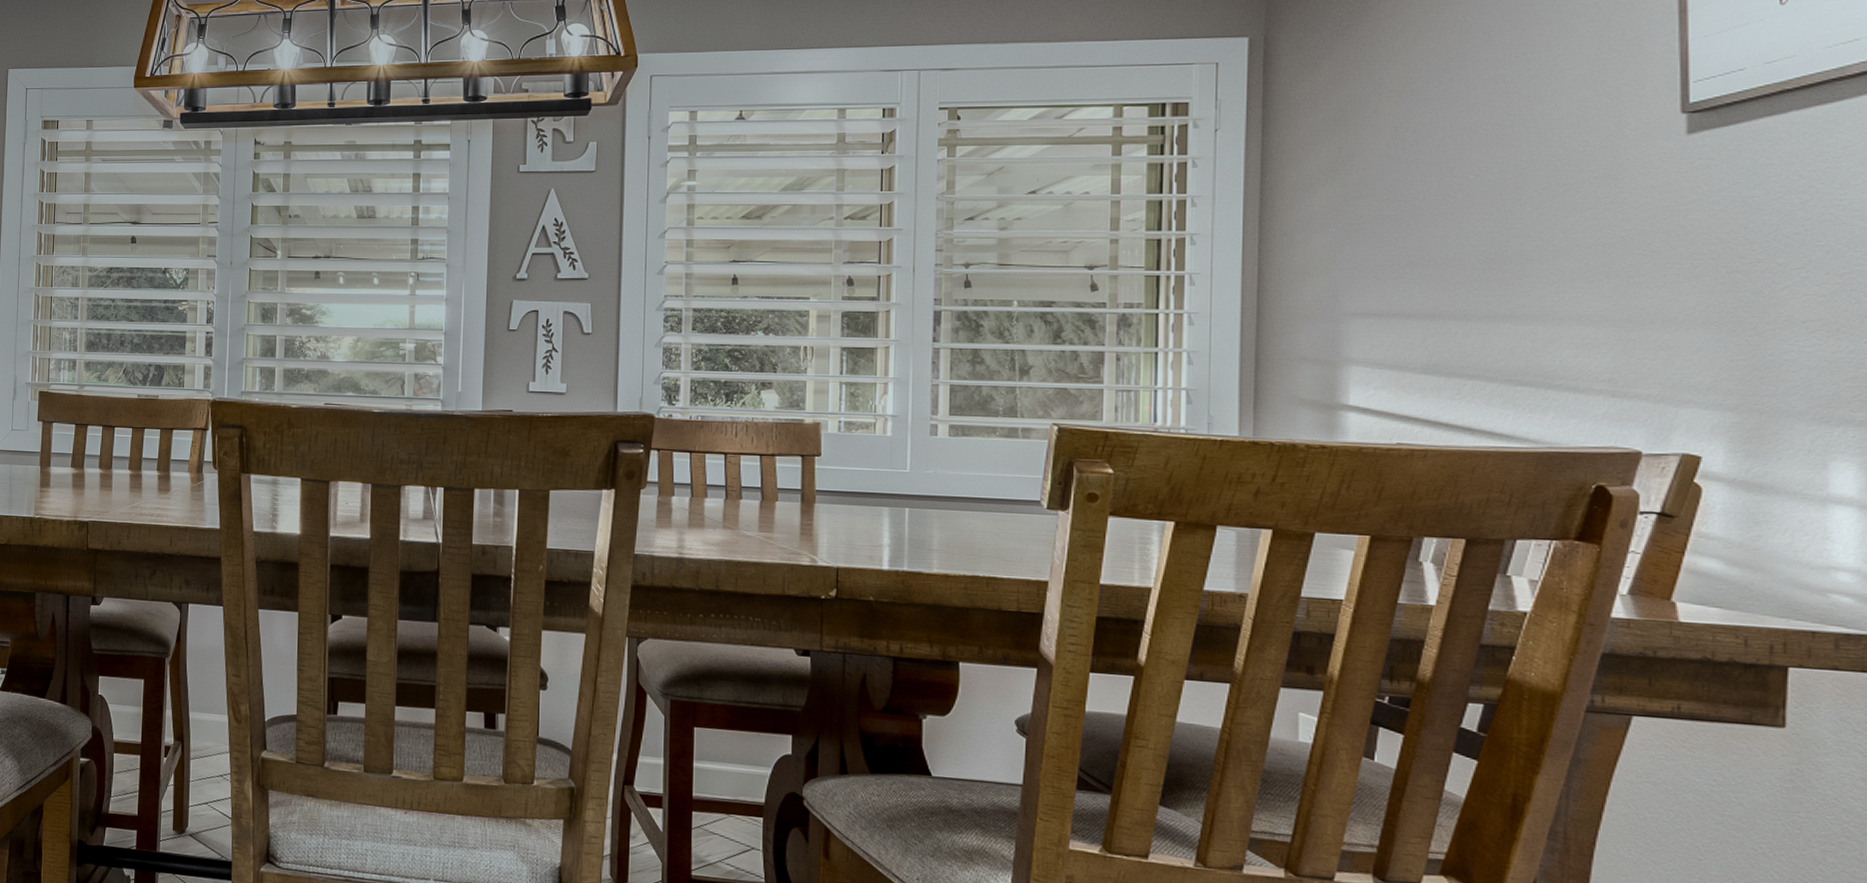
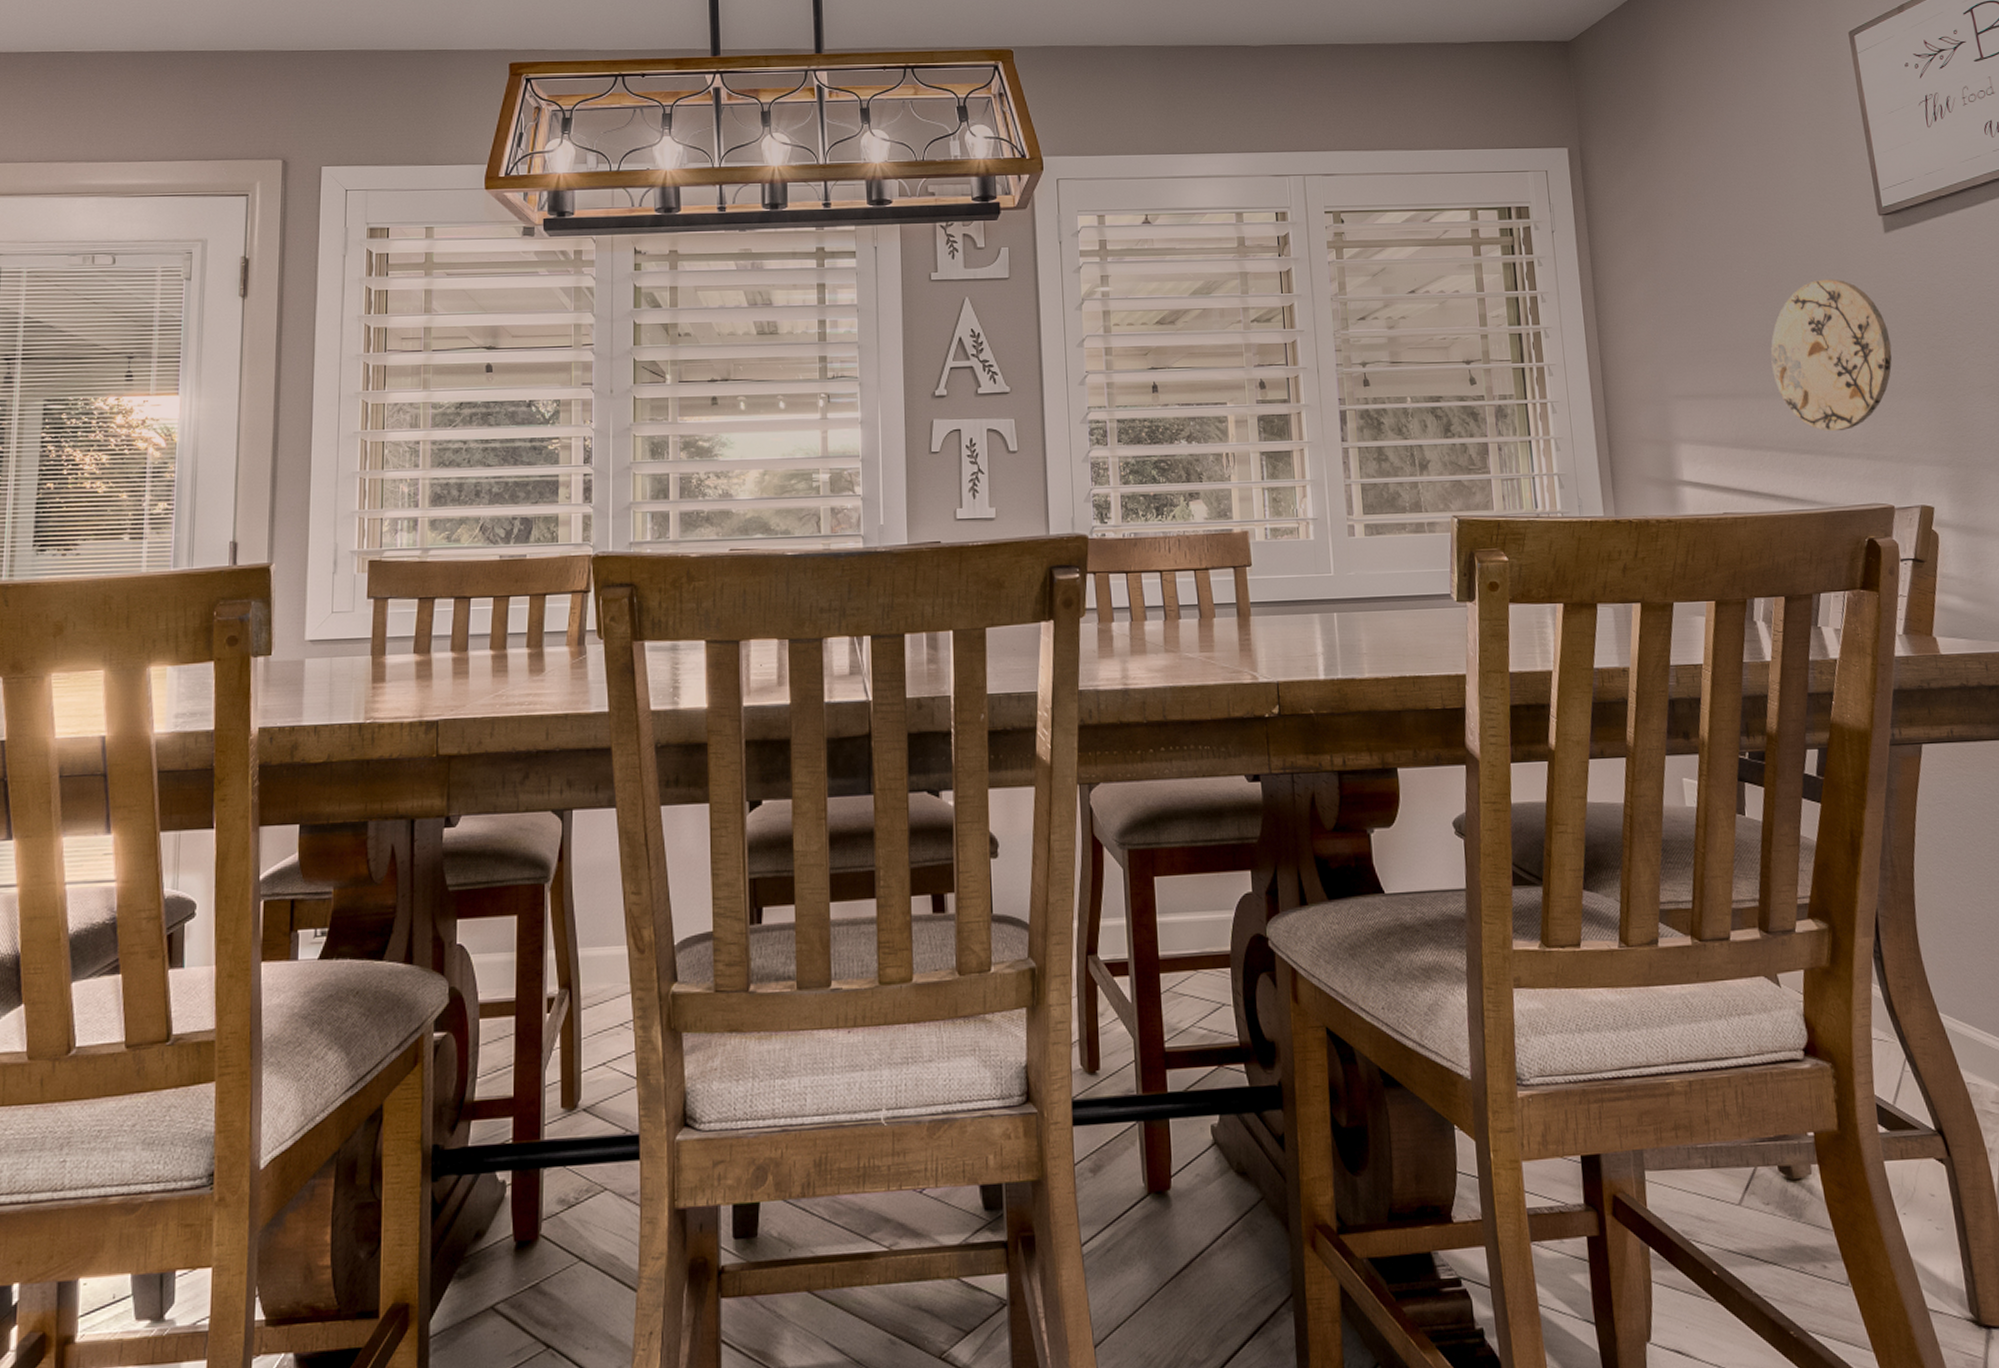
decorative plate: none [1491,187,1672,363] -> present [1770,279,1892,432]

